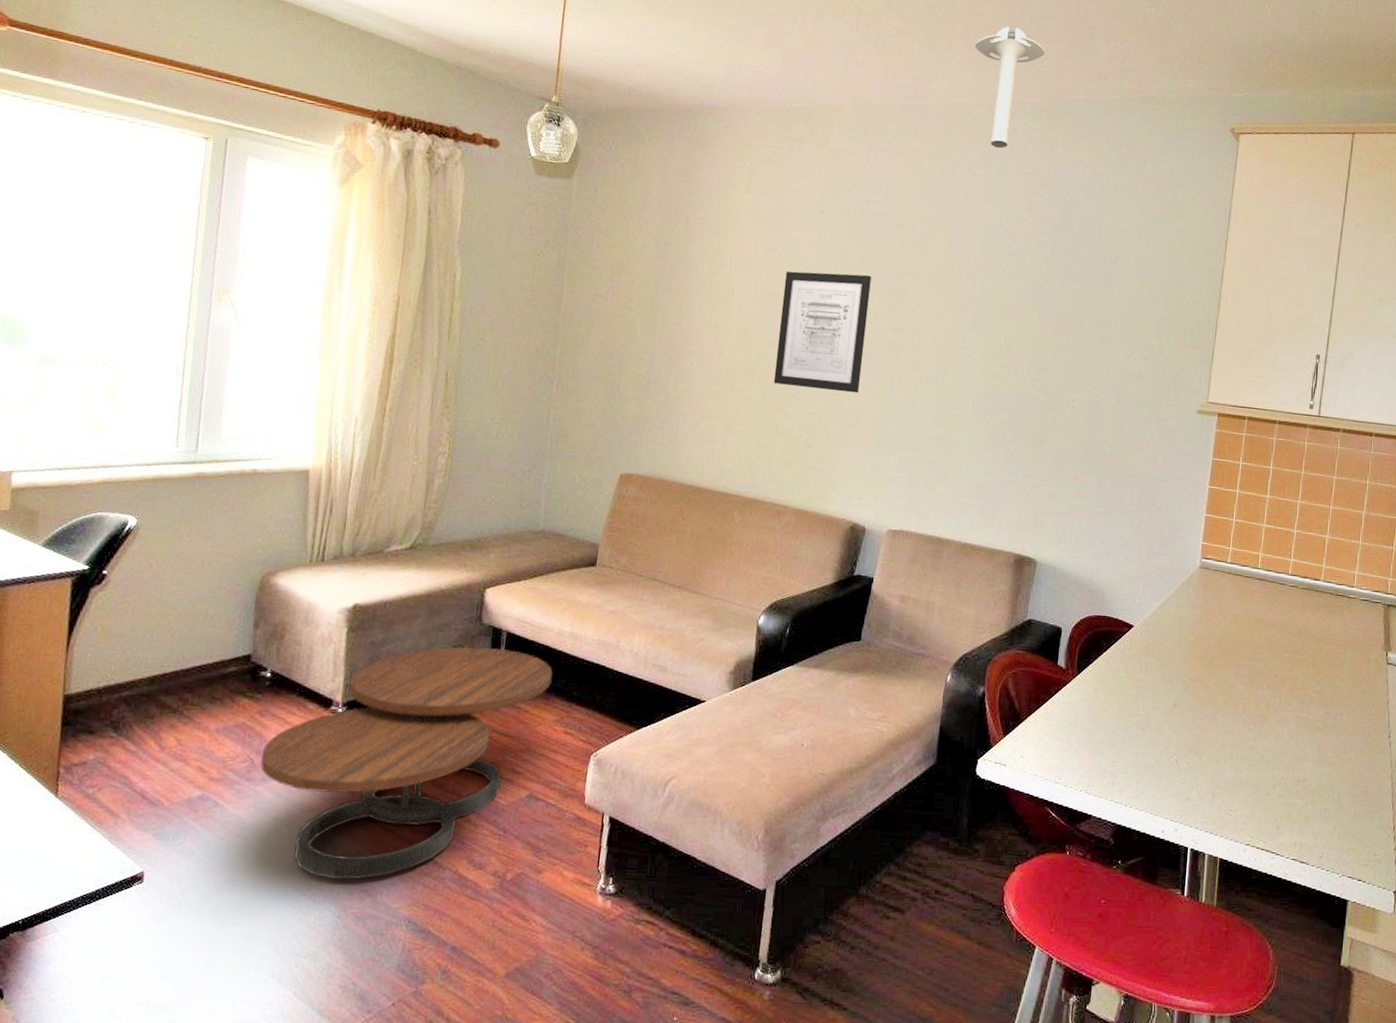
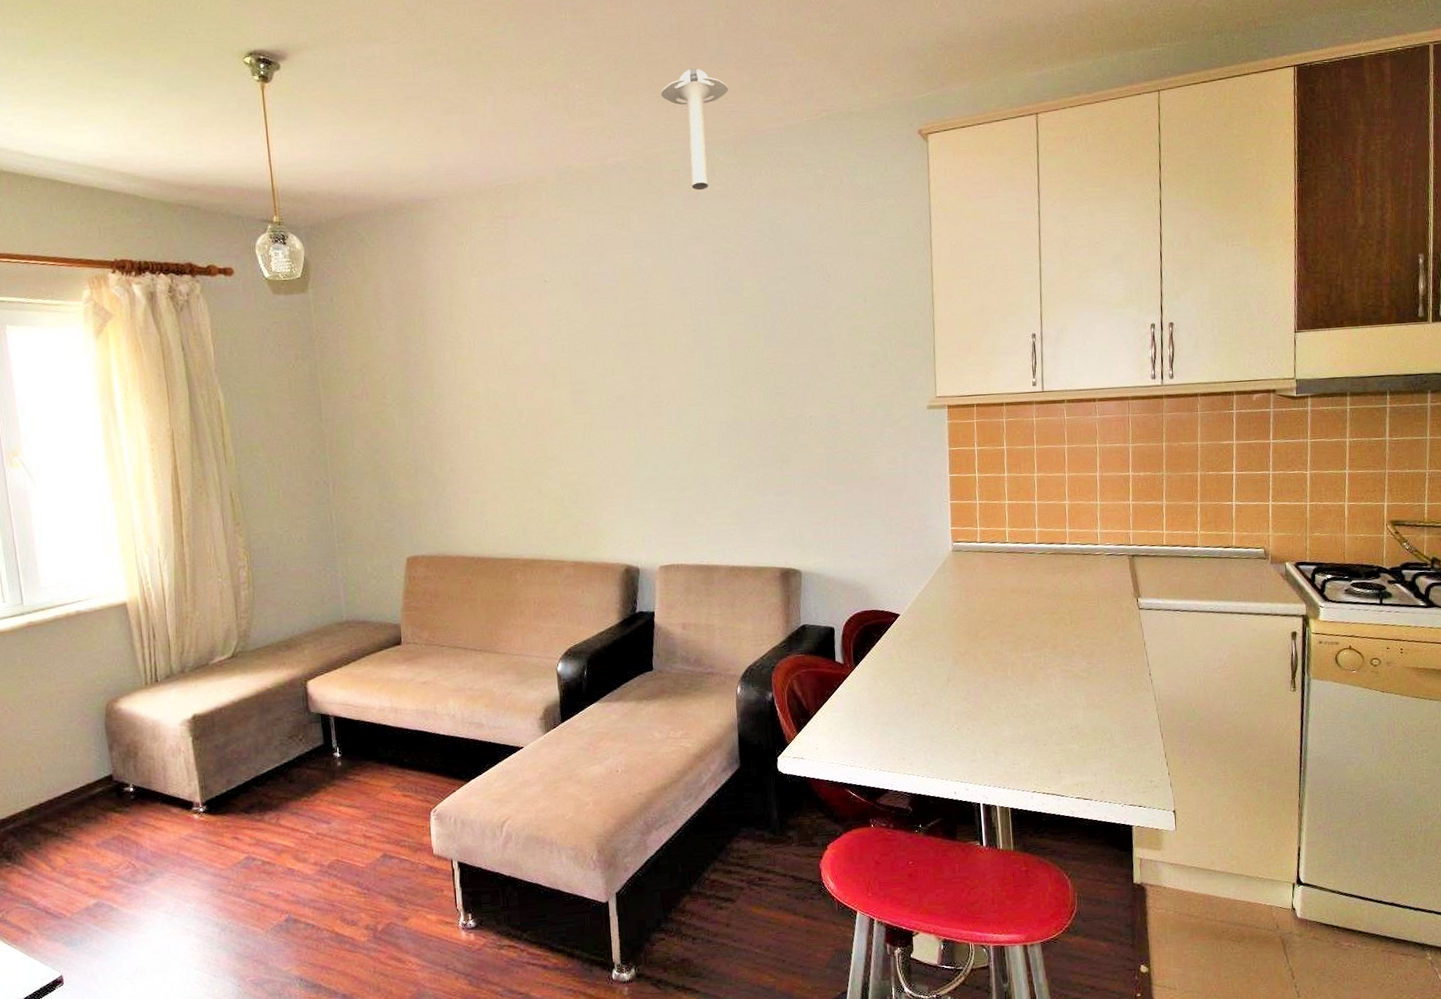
coffee table: present [260,647,553,880] -> none [141,731,383,955]
wall art: present [773,271,872,393] -> none [522,333,611,450]

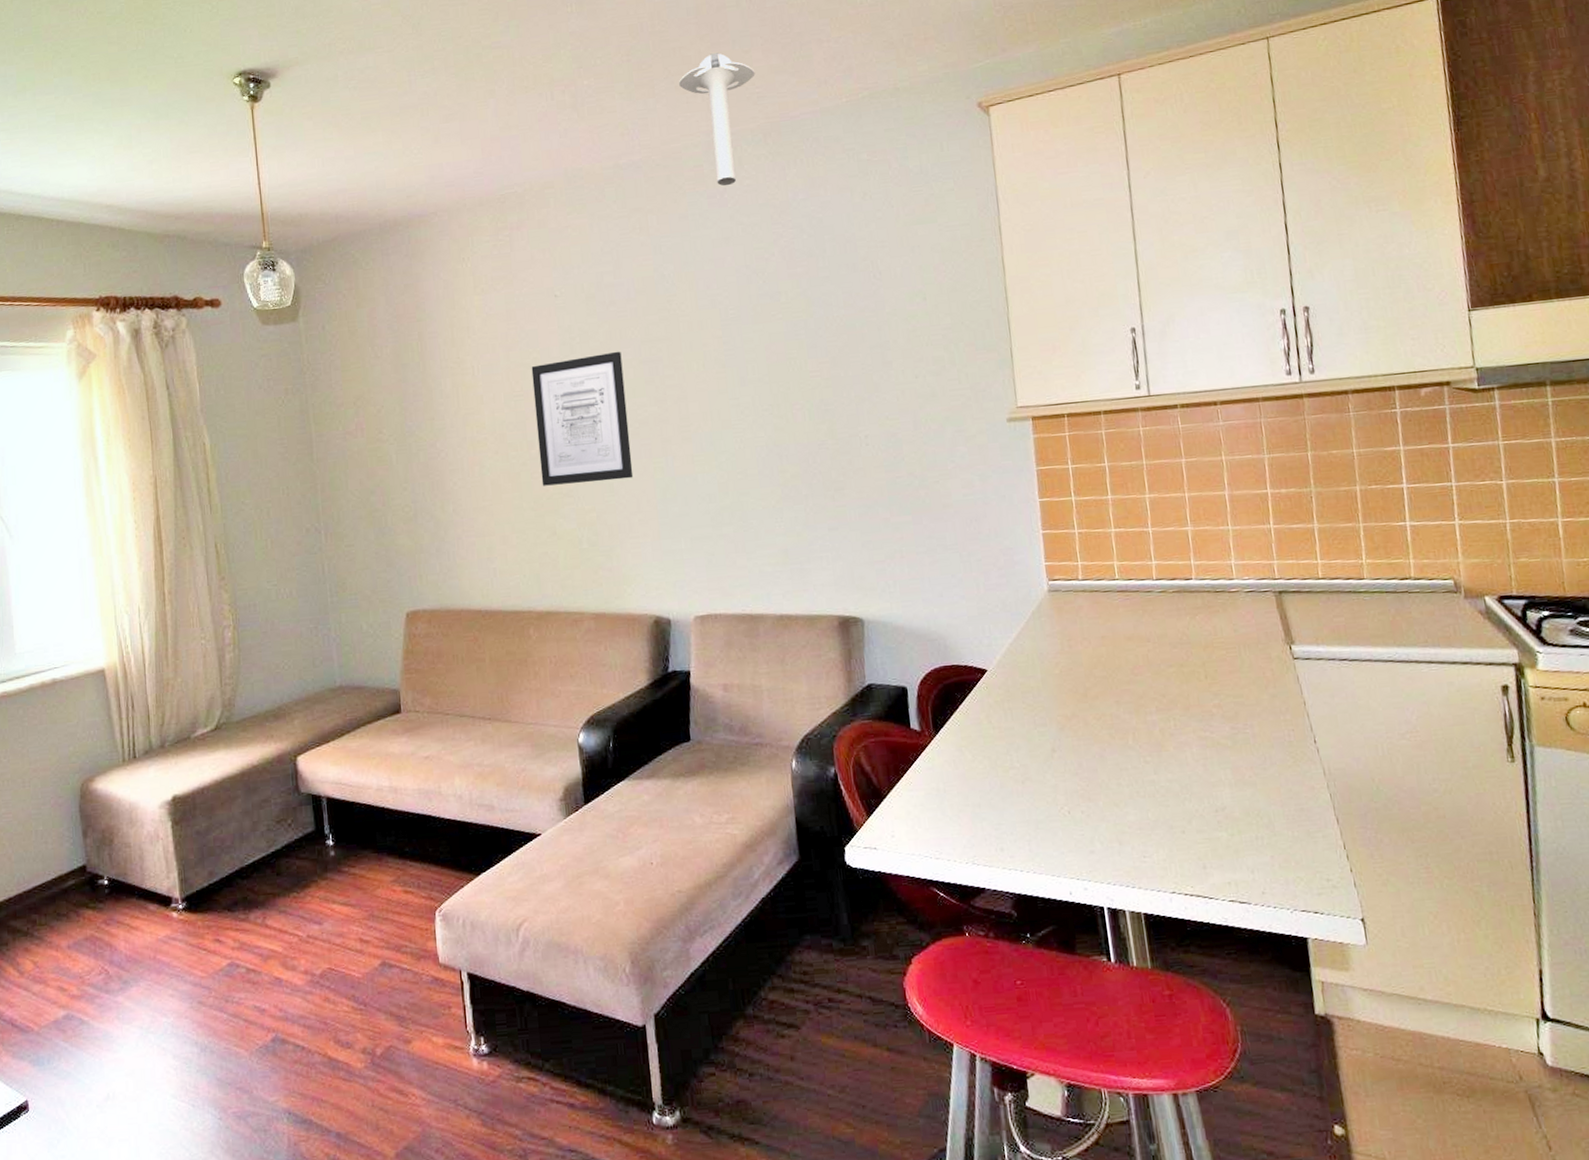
wall art: none [522,333,611,450] -> present [531,351,634,486]

